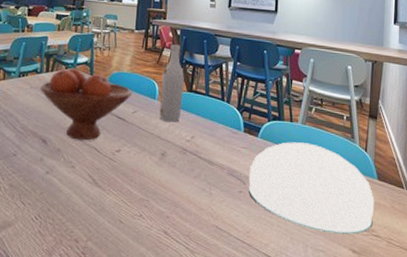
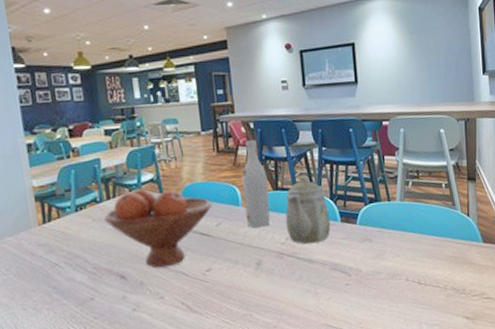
teapot: none [194,83,235,147] -> present [285,175,331,245]
plate: present [248,142,375,234] -> none [353,219,483,306]

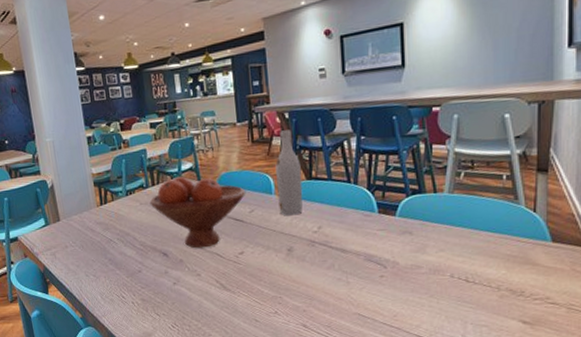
teapot: present [285,175,331,245] -> none [319,165,367,234]

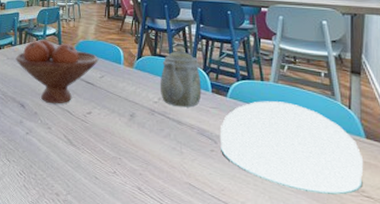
wine bottle: present [275,130,303,215] -> none [126,11,147,84]
teapot: none [319,165,367,234] -> present [161,46,202,108]
plate: none [389,213,549,307] -> present [219,101,364,195]

